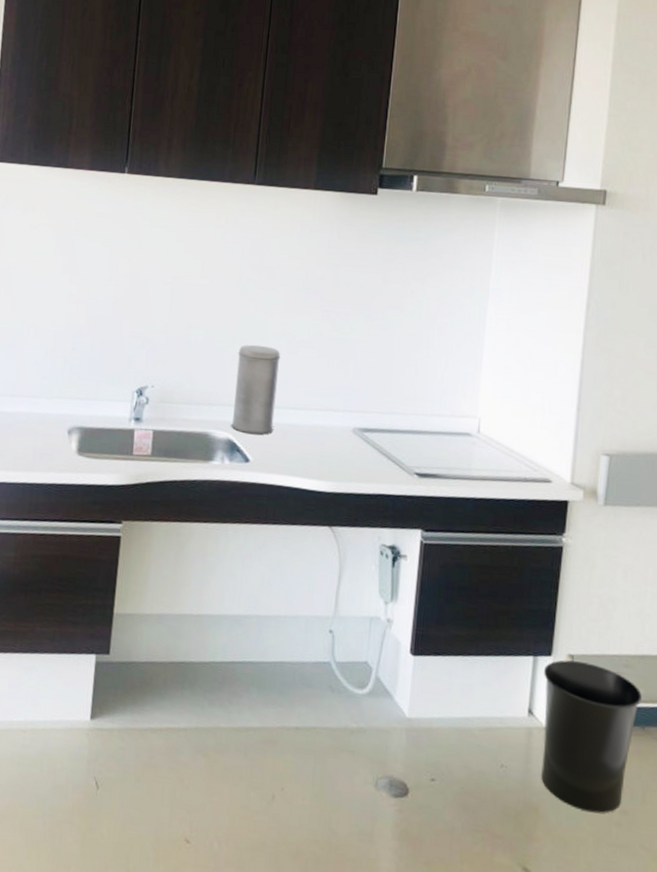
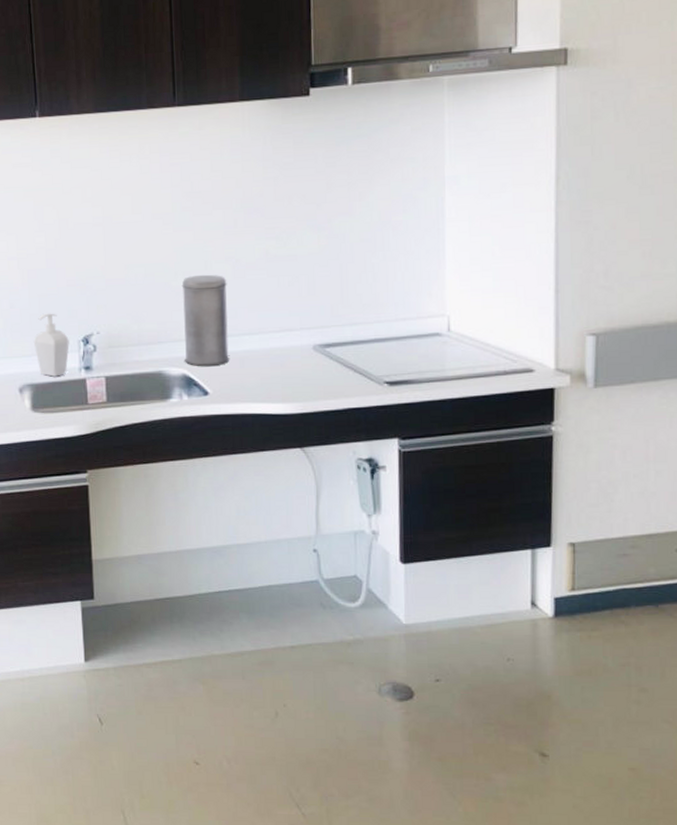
soap bottle: none [89,360,124,424] -> present [33,313,69,377]
waste bin: present [541,660,643,813] -> none [543,549,654,693]

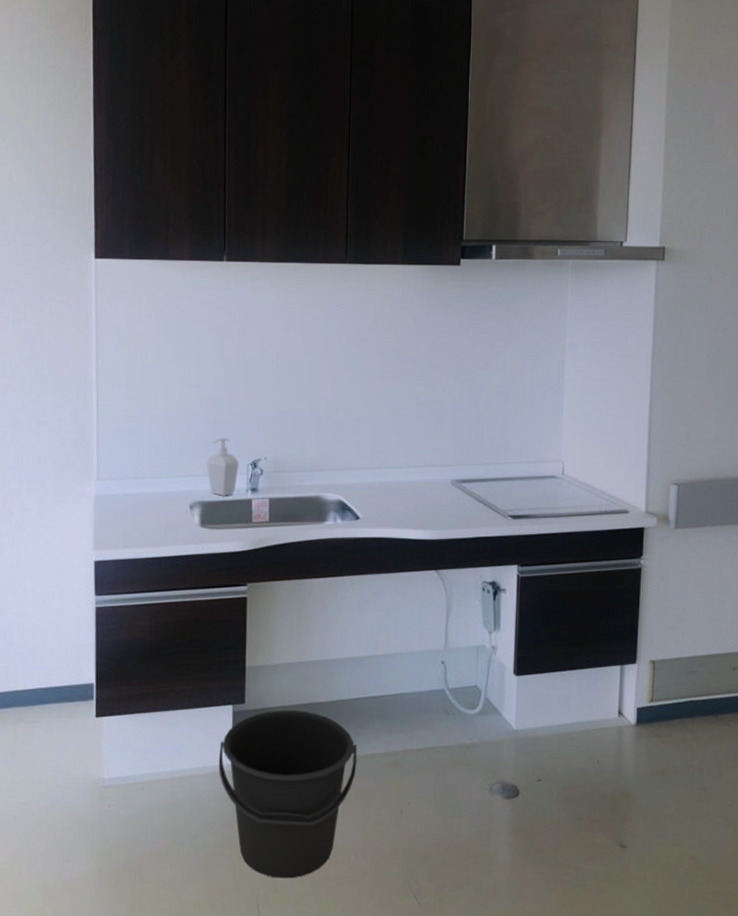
bucket: none [69,606,223,784] -> present [218,710,357,879]
canister: present [181,274,230,366] -> none [341,412,382,494]

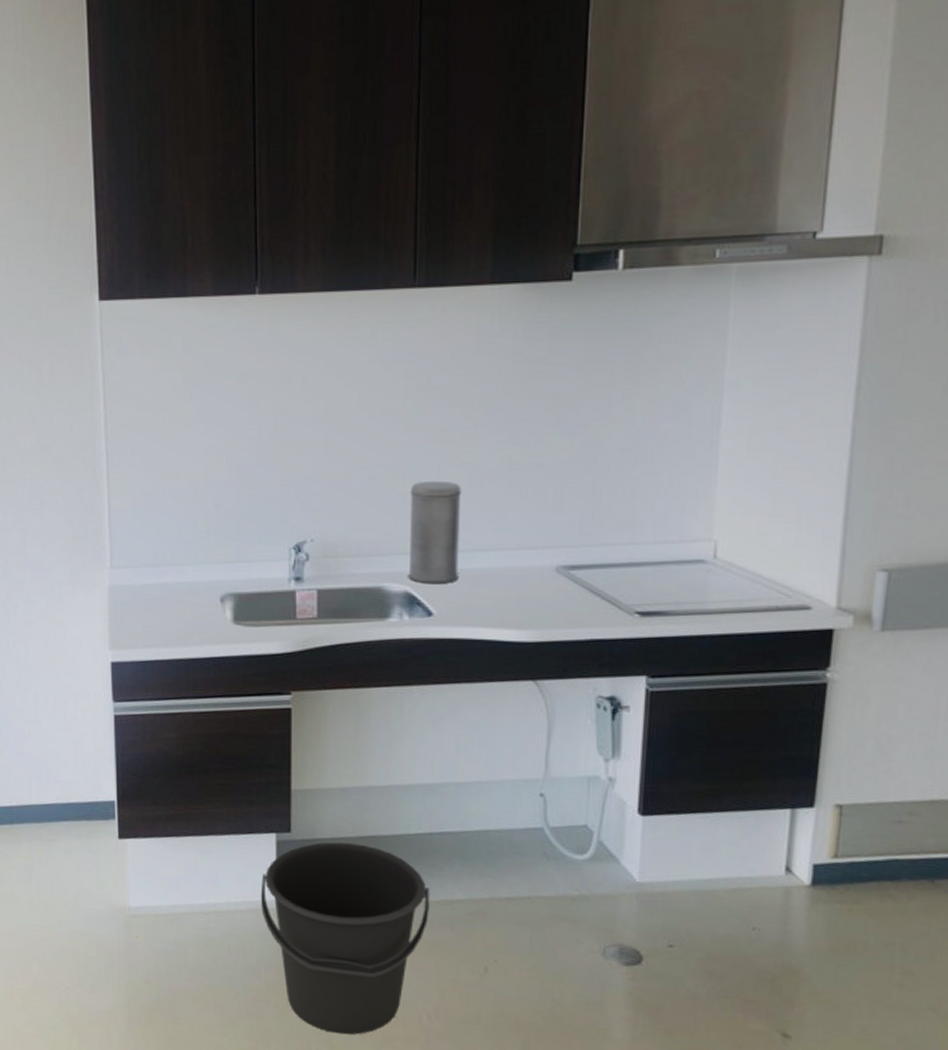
soap bottle: present [206,438,239,496] -> none [239,516,279,587]
canister: none [341,412,382,494] -> present [408,480,462,584]

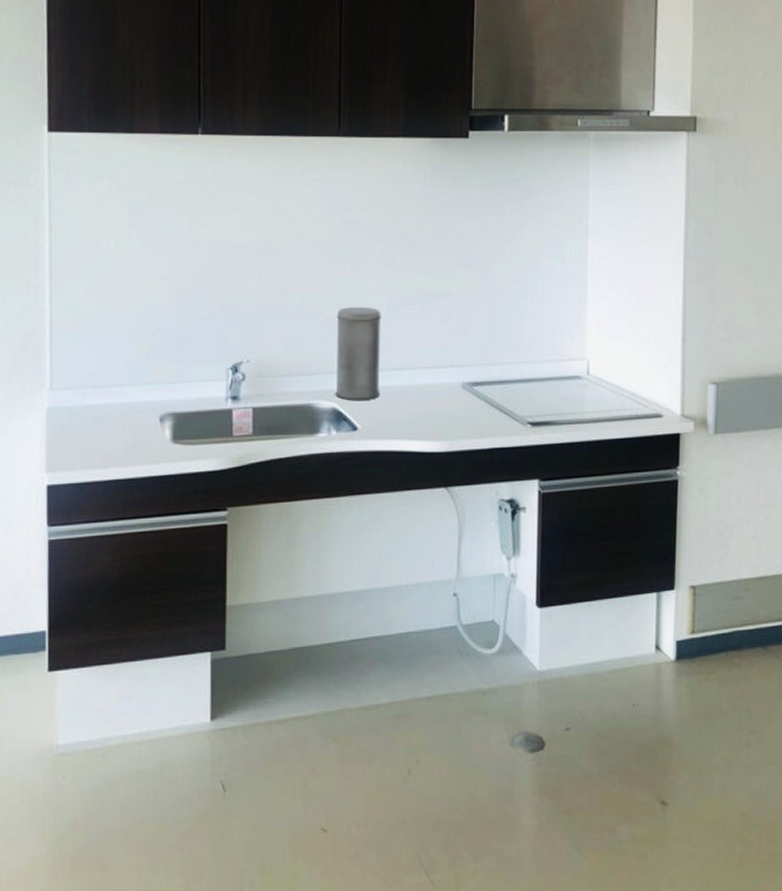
bucket: present [260,842,430,1035] -> none [194,656,357,857]

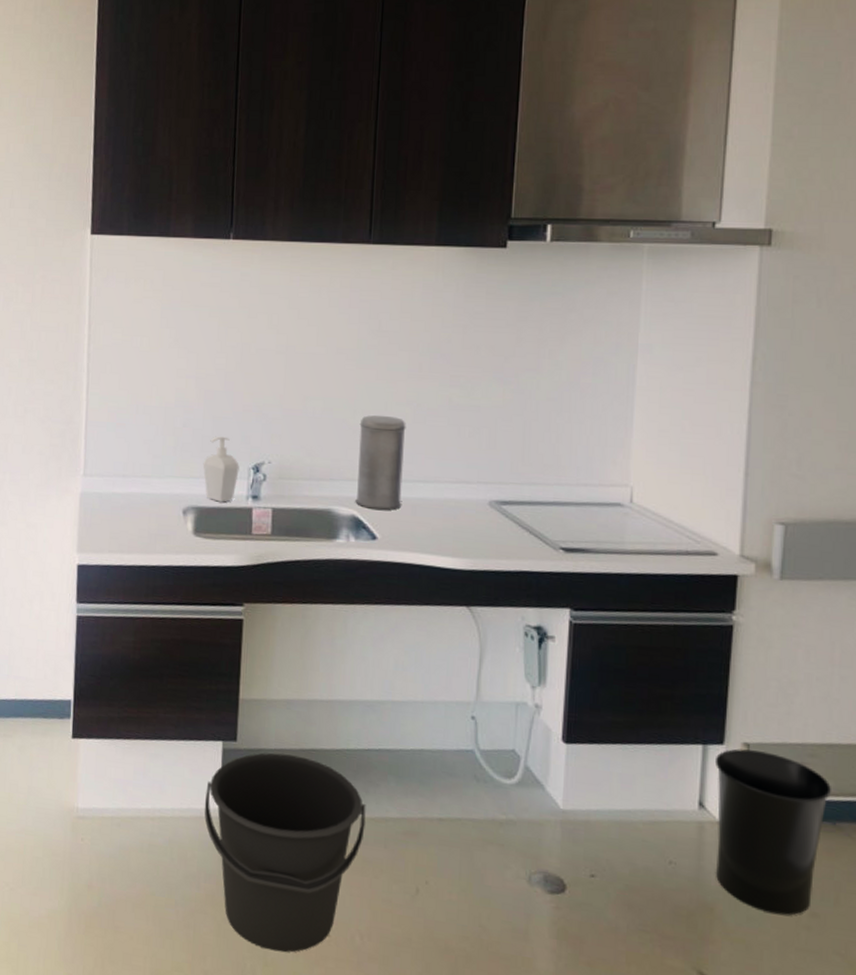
soap bottle: none [179,338,217,406] -> present [203,436,239,502]
bucket: none [194,656,357,857] -> present [204,753,366,953]
waste bin: none [667,592,763,736] -> present [714,748,832,915]

